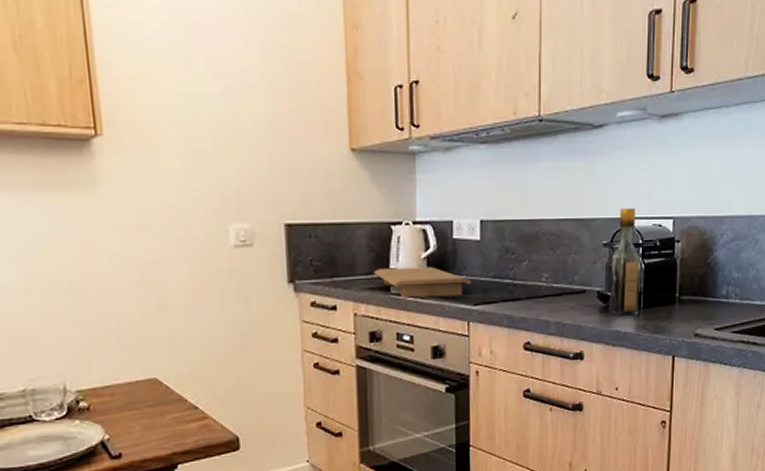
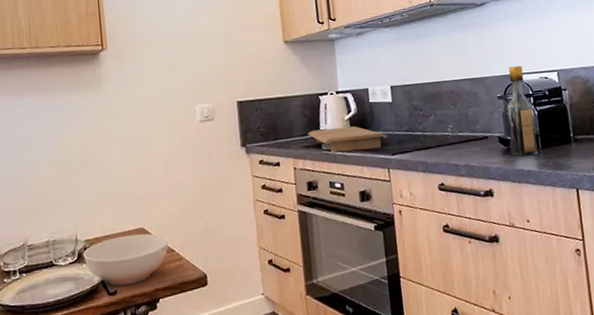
bowl: none [74,385,190,448] -> present [83,233,169,286]

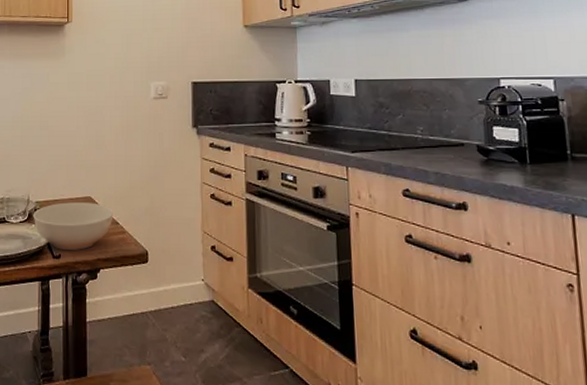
cutting board: present [308,126,389,153] -> none [262,118,349,144]
bottle: present [506,66,538,157] -> none [488,69,525,170]

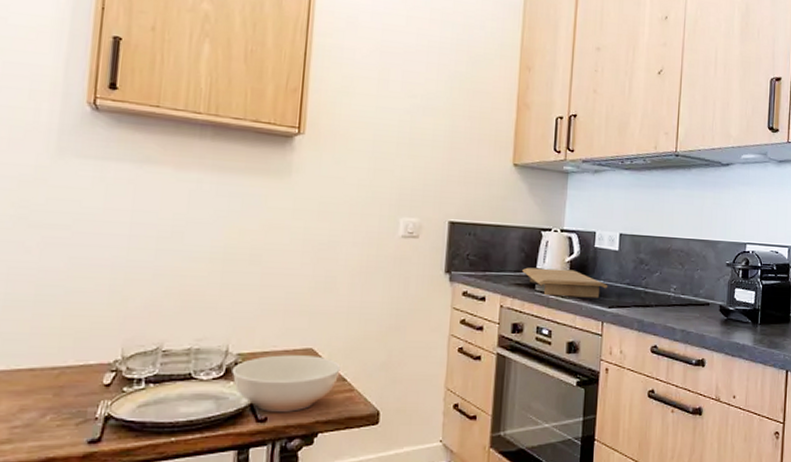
cutting board: none [262,118,349,144] -> present [522,267,608,298]

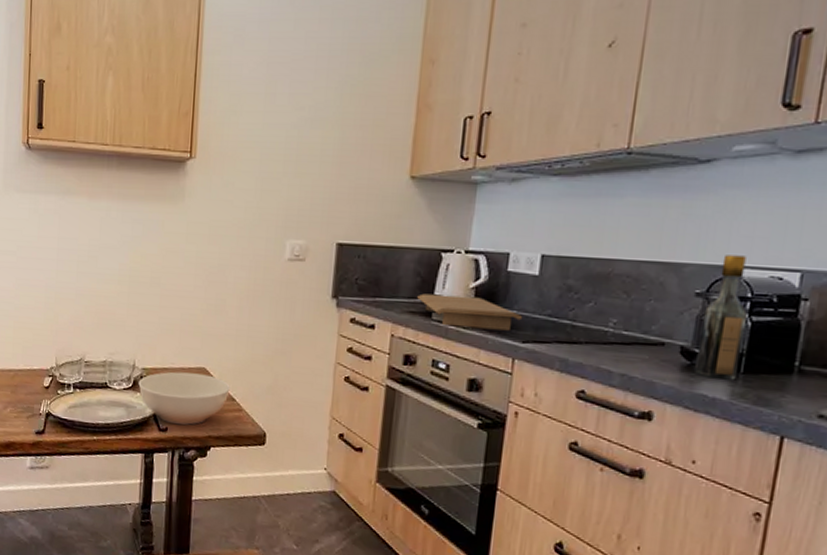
bottle: none [729,235,759,330] -> present [693,255,747,380]

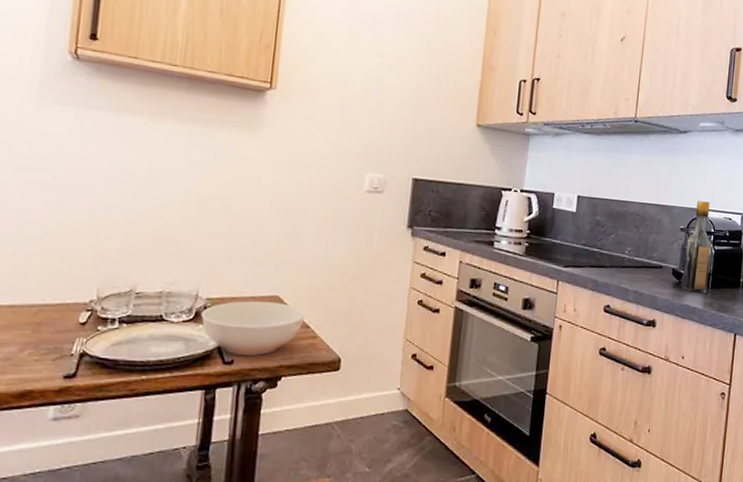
cutting board: present [417,293,523,331] -> none [482,225,565,258]

